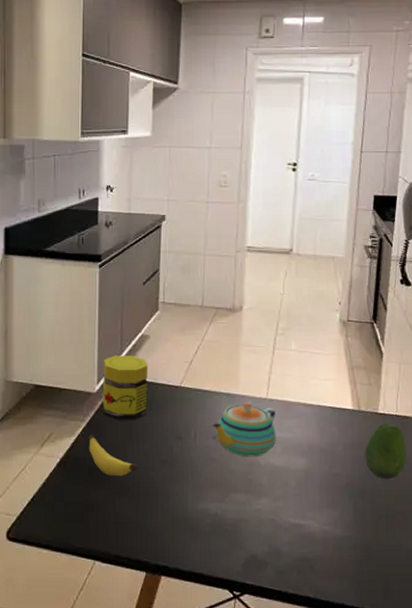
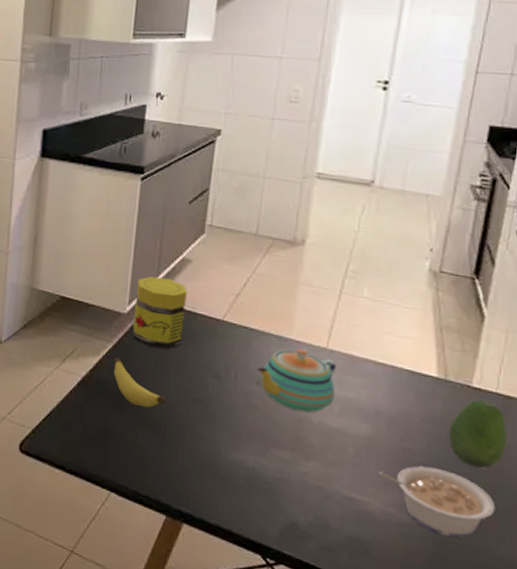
legume: none [316,485,403,541] -> present [379,466,496,538]

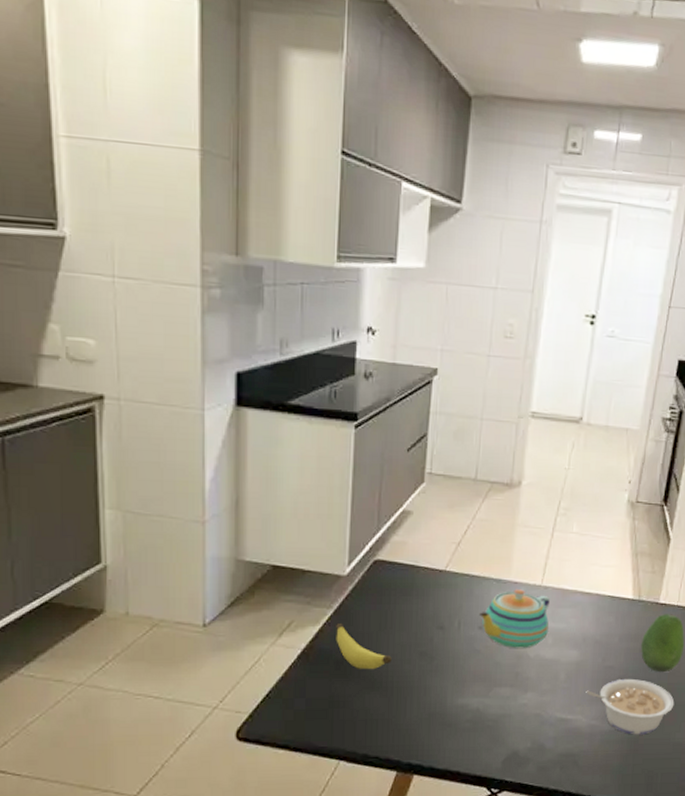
jar: present [132,276,188,350] -> none [354,533,410,607]

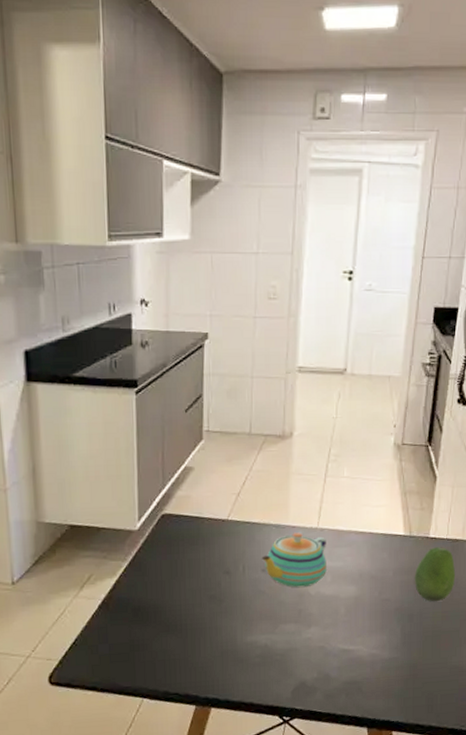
banana: present [336,624,392,669] -> none [131,574,184,615]
legume: present [586,678,675,735] -> none [365,609,449,661]

